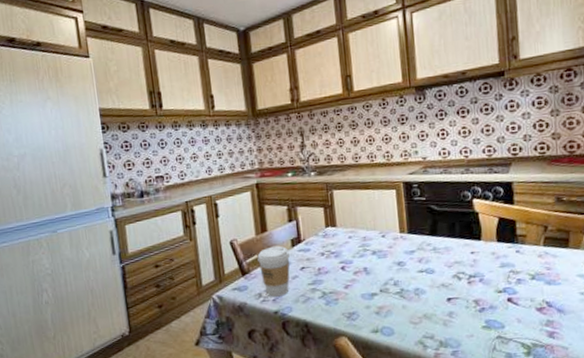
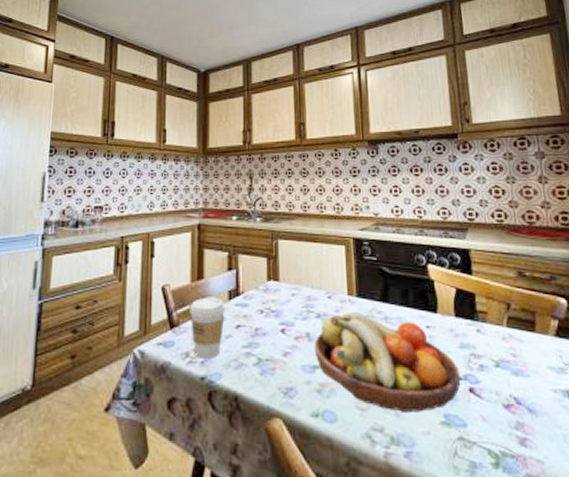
fruit bowl: none [371,245,501,322] -> present [314,311,461,412]

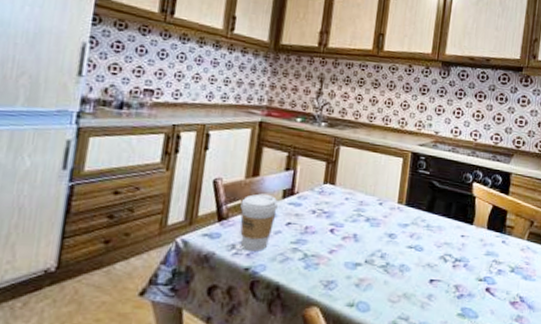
fruit bowl: present [314,311,461,412] -> none [358,218,481,306]

